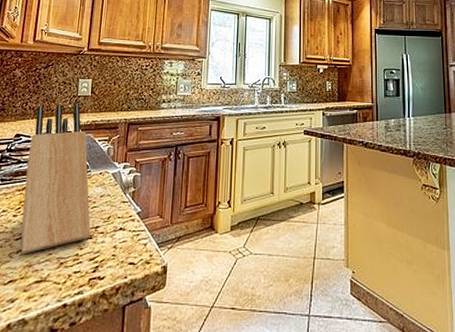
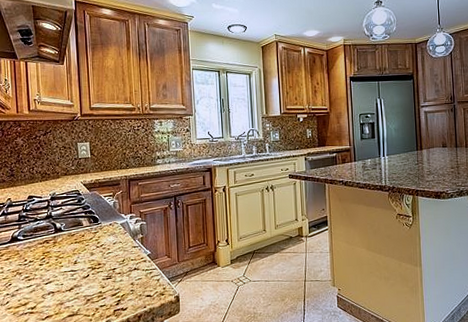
knife block: present [21,104,91,255] -> none [43,165,110,295]

